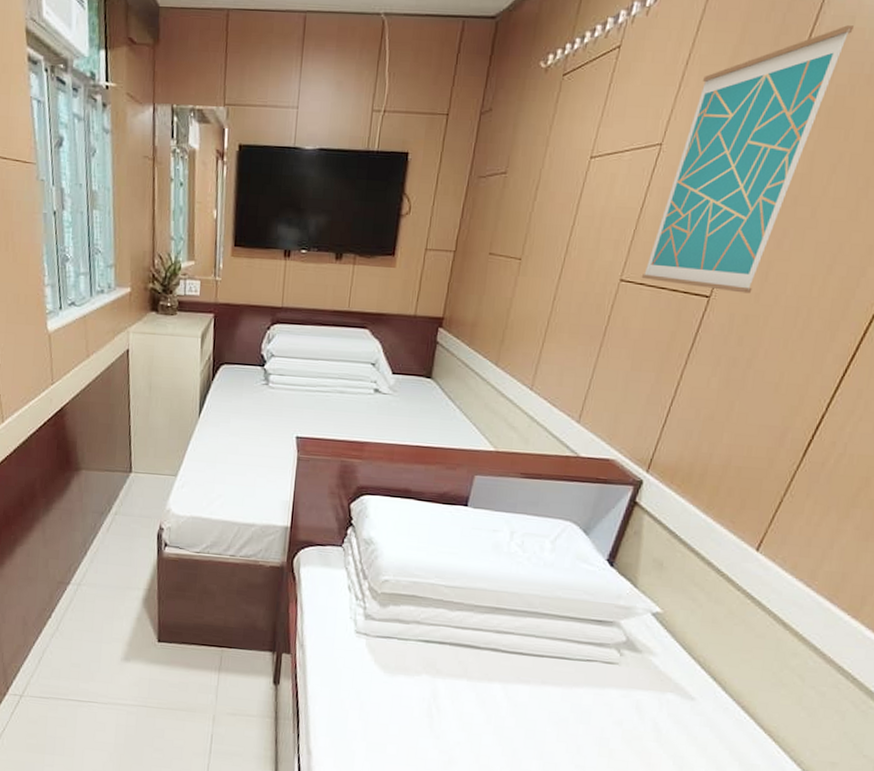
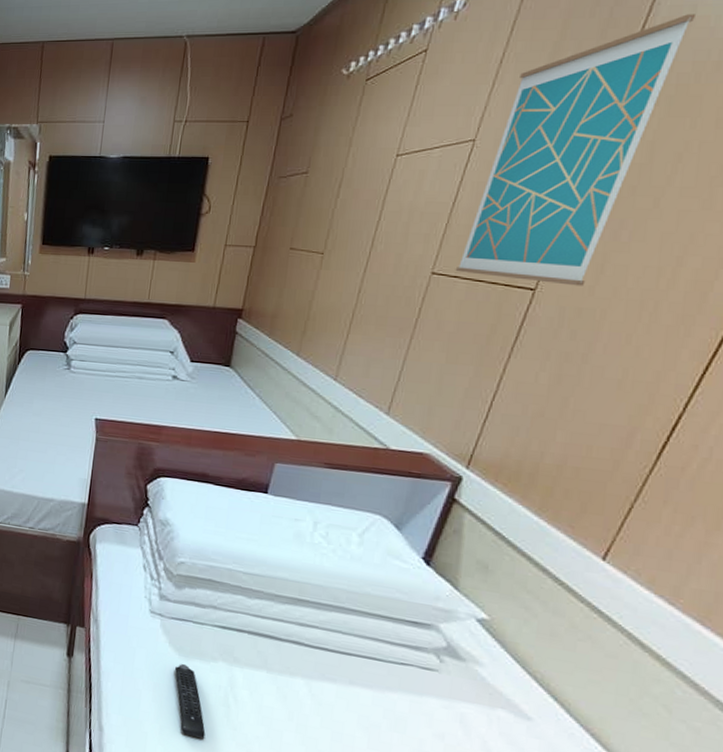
remote control: none [380,680,410,750] -> present [175,663,206,739]

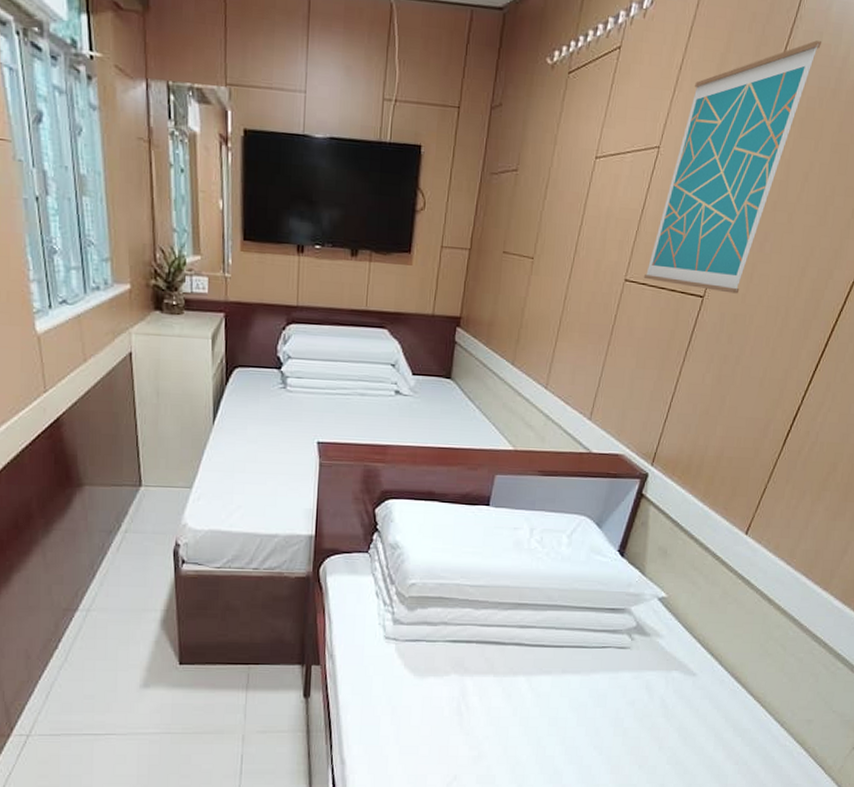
remote control: present [175,663,206,739] -> none [411,682,442,749]

